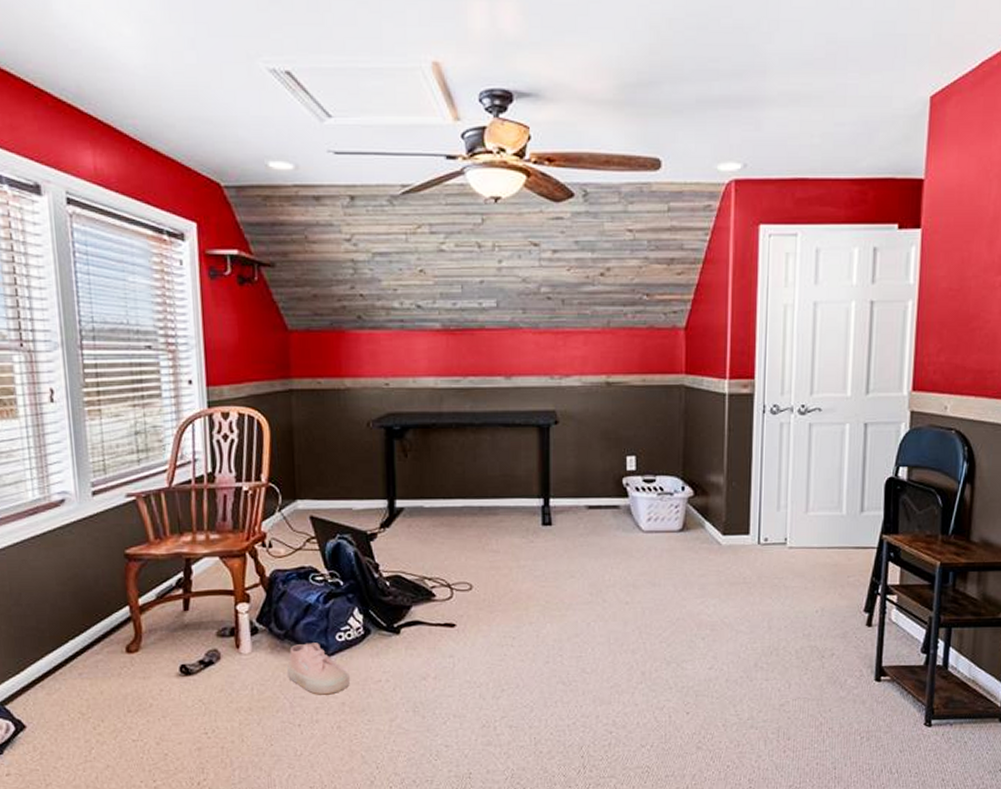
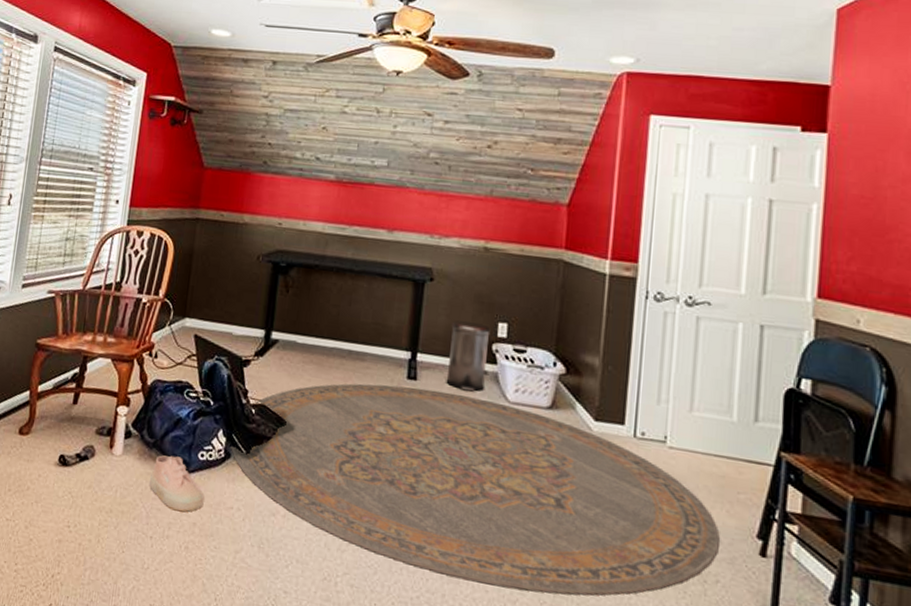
rug: none [368,532,834,699] -> present [230,383,720,596]
pedal bin: none [581,460,620,528] -> present [446,320,491,392]

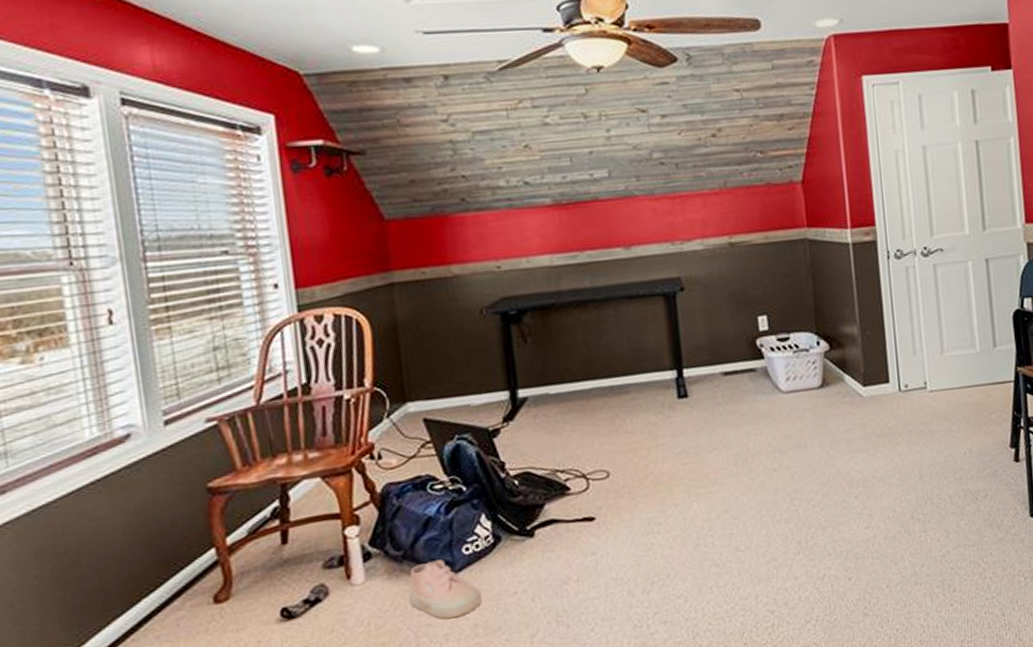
rug: present [230,383,720,596] -> none [498,395,983,583]
pedal bin: present [446,320,491,392] -> none [711,322,756,395]

